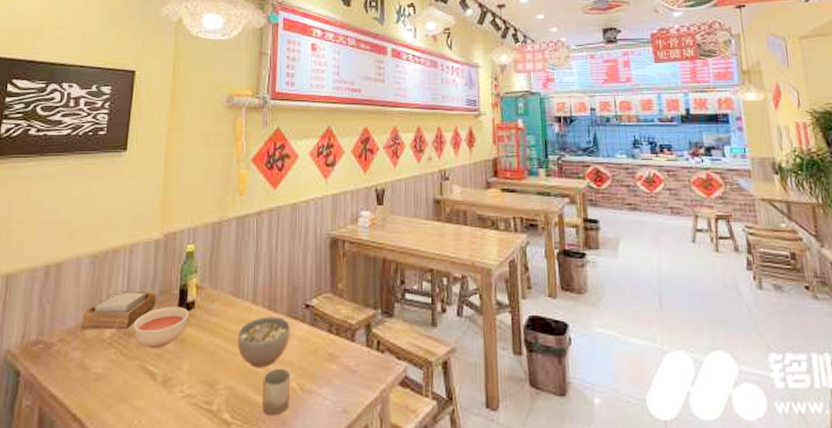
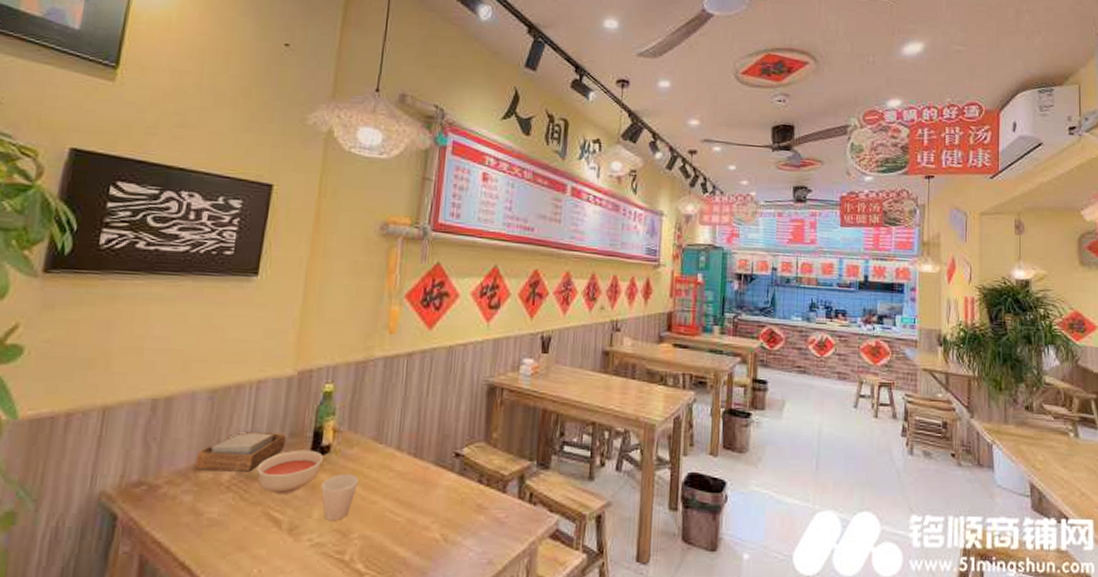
cup: none [188,327,221,372] -> present [321,473,359,521]
soup bowl: present [237,316,290,368] -> none [376,464,437,517]
cup: present [262,368,291,416] -> none [400,518,434,567]

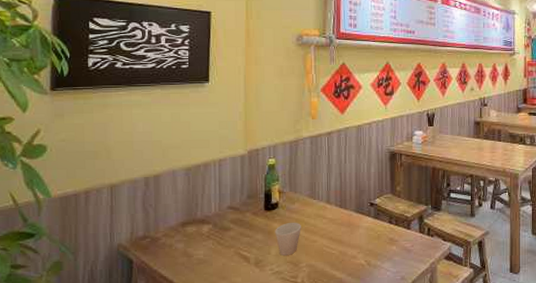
napkin holder: present [195,430,286,472] -> none [182,196,245,225]
bowl: present [256,450,324,495] -> none [227,207,274,240]

